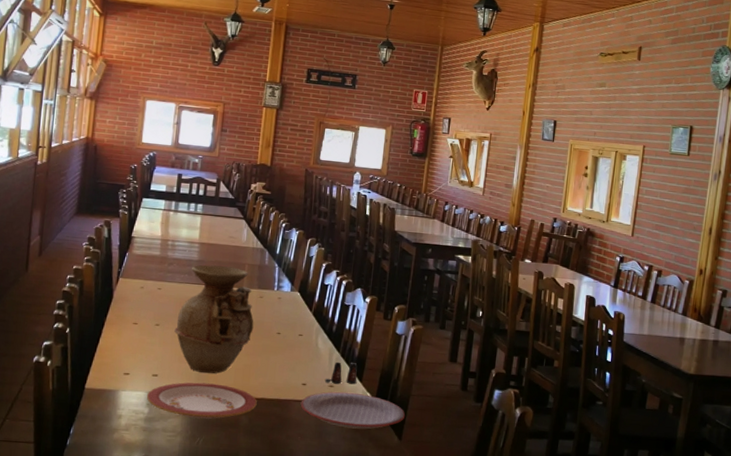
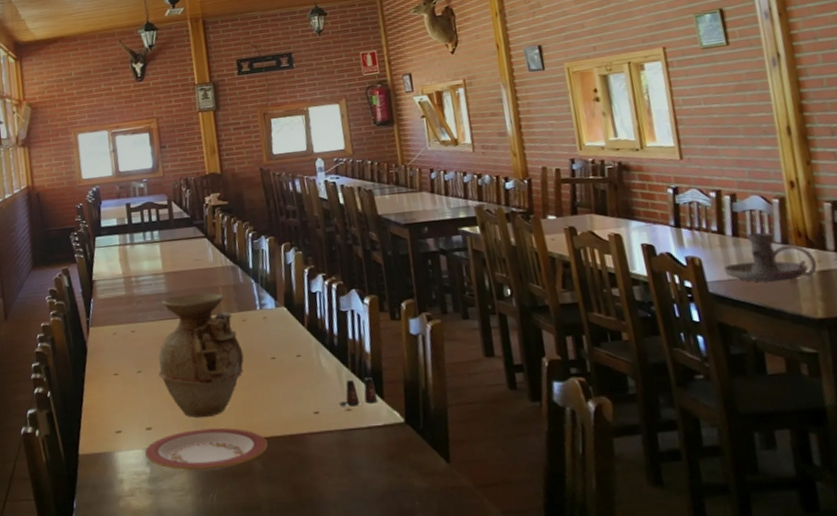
plate: present [300,392,405,429] -> none [317,413,447,457]
candle holder: none [638,302,701,342] -> present [723,232,817,283]

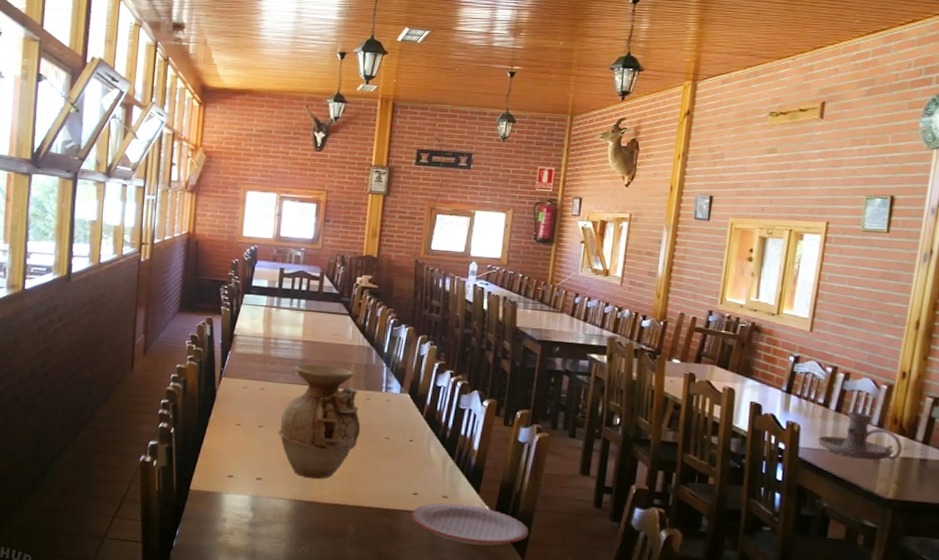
plate: present [144,427,268,471] -> none [250,487,365,527]
plate: none [317,413,447,457] -> present [411,503,529,546]
salt shaker: present [338,376,378,407] -> none [437,470,474,496]

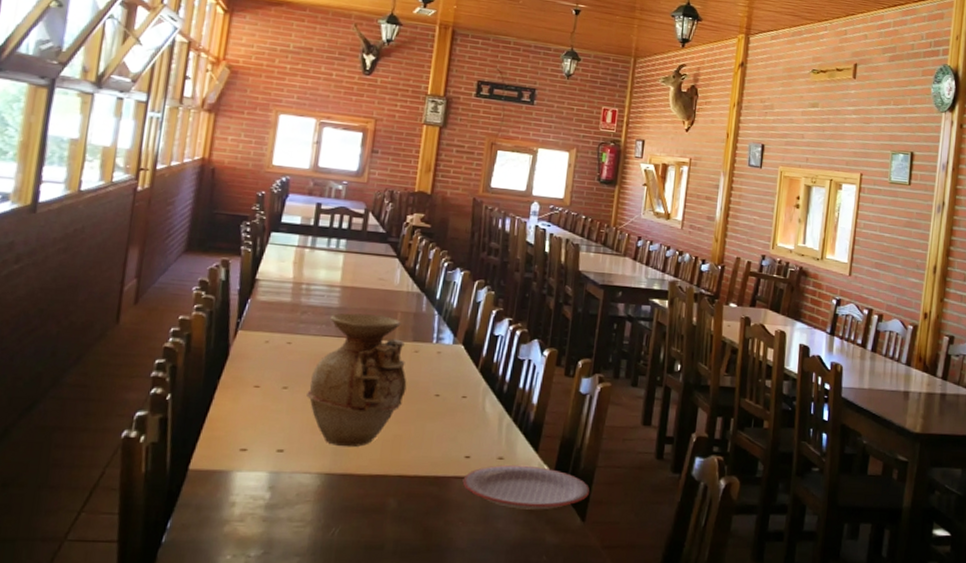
candle holder: present [817,411,903,460] -> none [857,350,927,397]

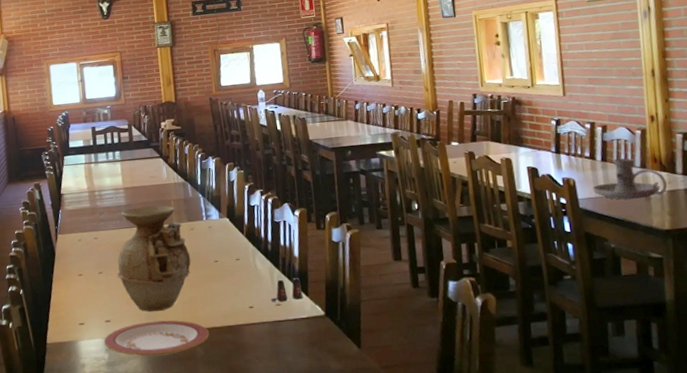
plate: none [268,458,409,503] -> present [103,320,209,357]
plate: present [462,465,589,510] -> none [251,307,359,344]
salt shaker: none [492,428,533,456] -> present [270,277,304,302]
candle holder: none [857,350,927,397] -> present [592,158,668,200]

